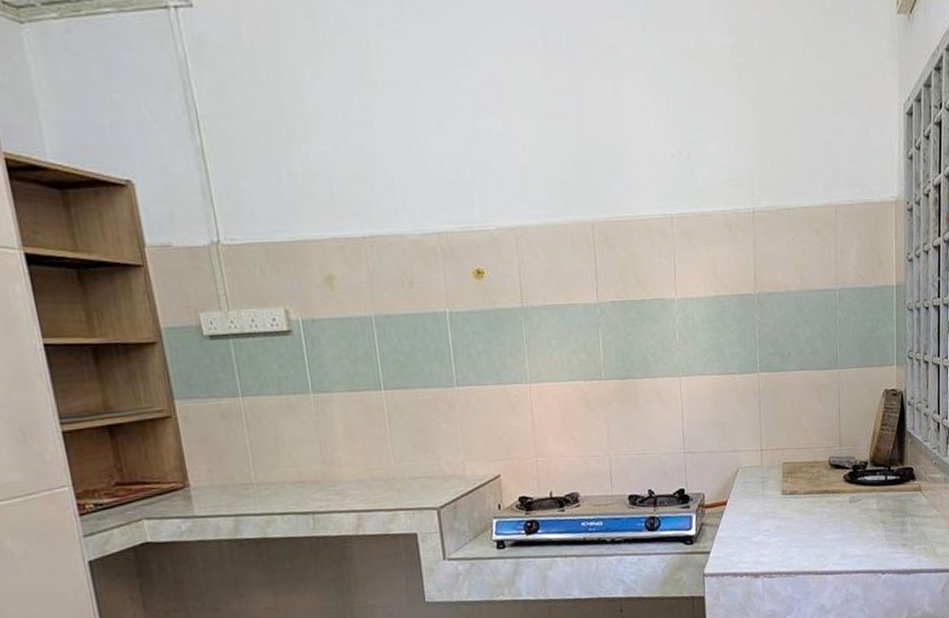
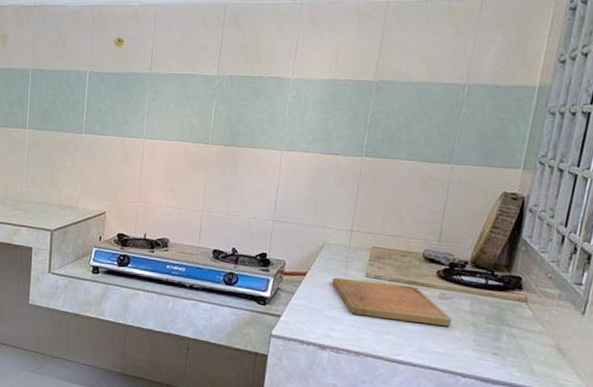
cutting board: none [752,495,864,535] -> present [331,277,451,326]

